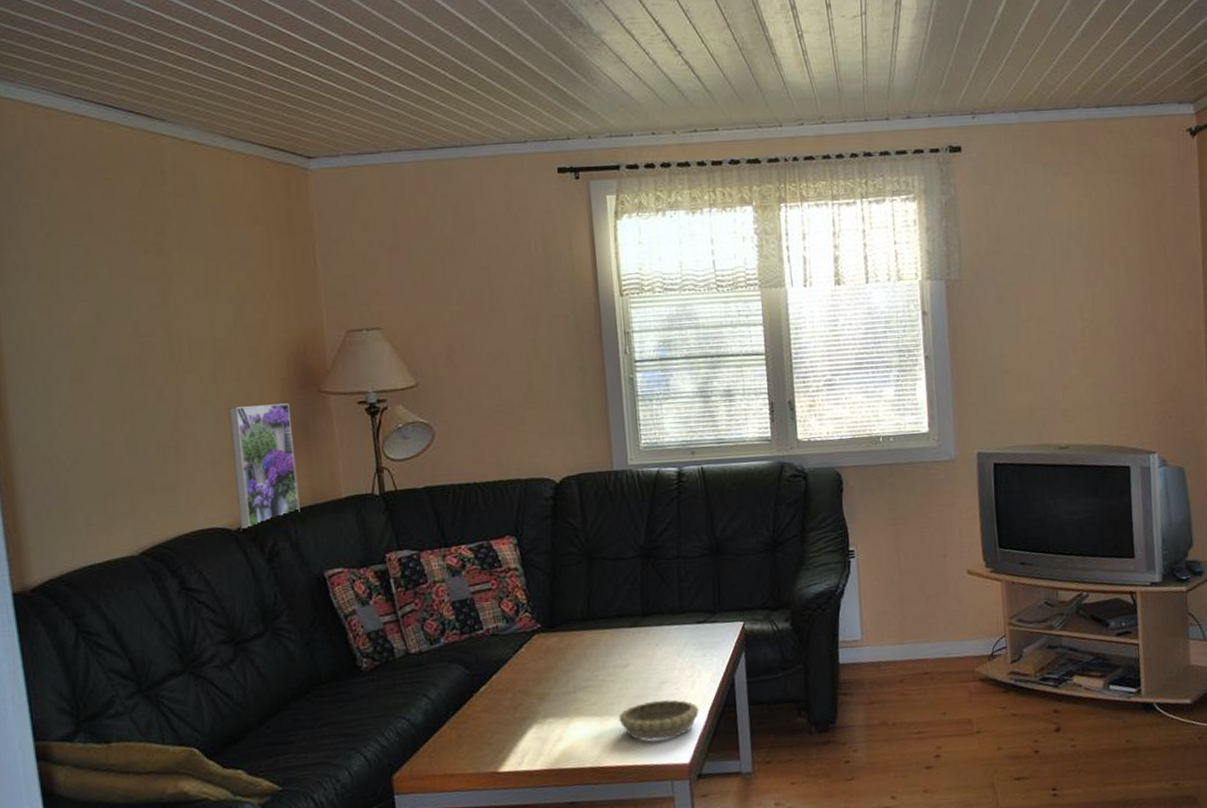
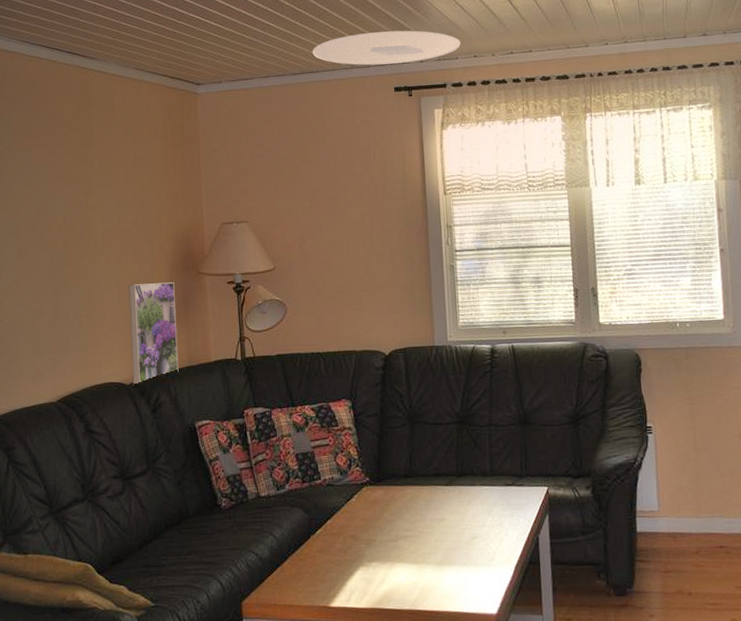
ceiling light: none [454,99,636,141] -> present [312,30,461,66]
decorative bowl: present [618,699,699,741] -> none [434,553,506,590]

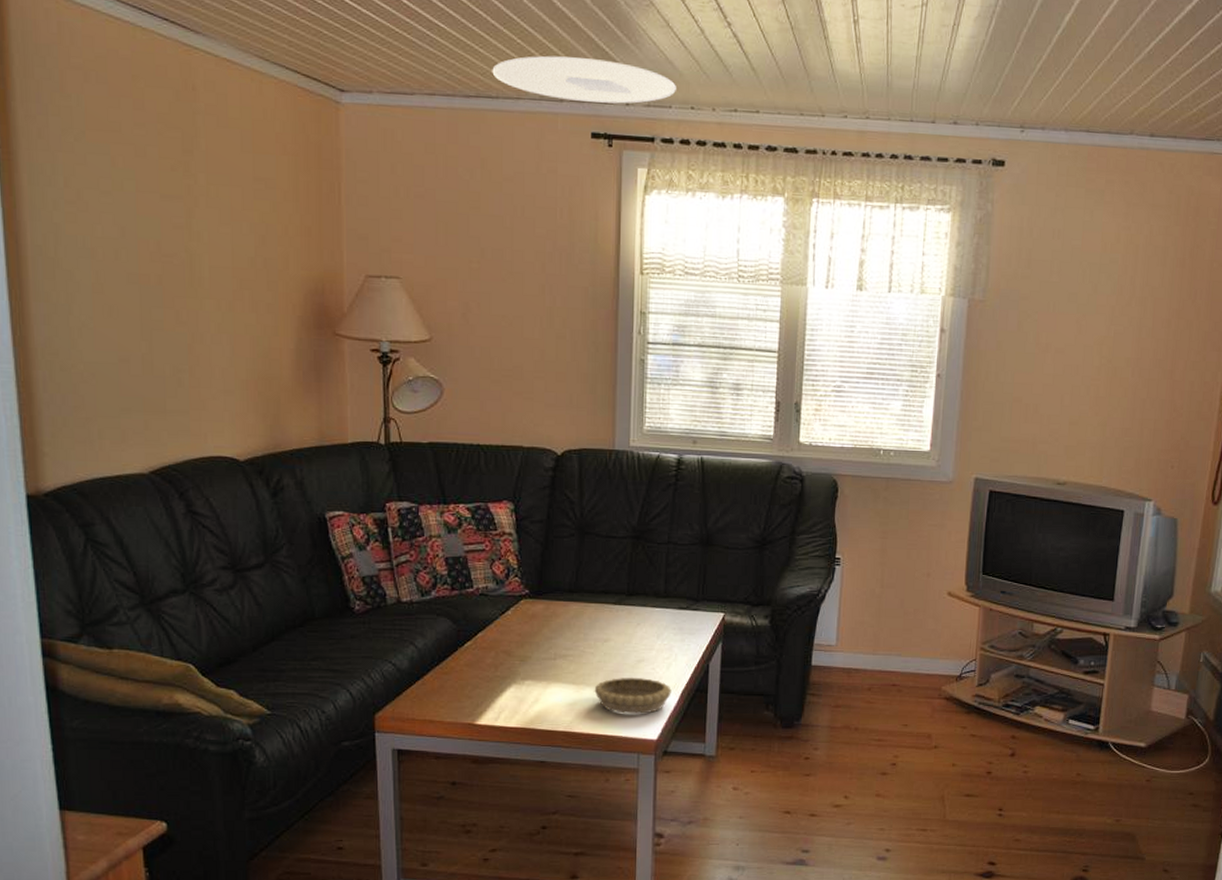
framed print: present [128,282,179,386] -> none [244,339,307,463]
decorative bowl: none [434,553,506,590] -> present [594,677,672,714]

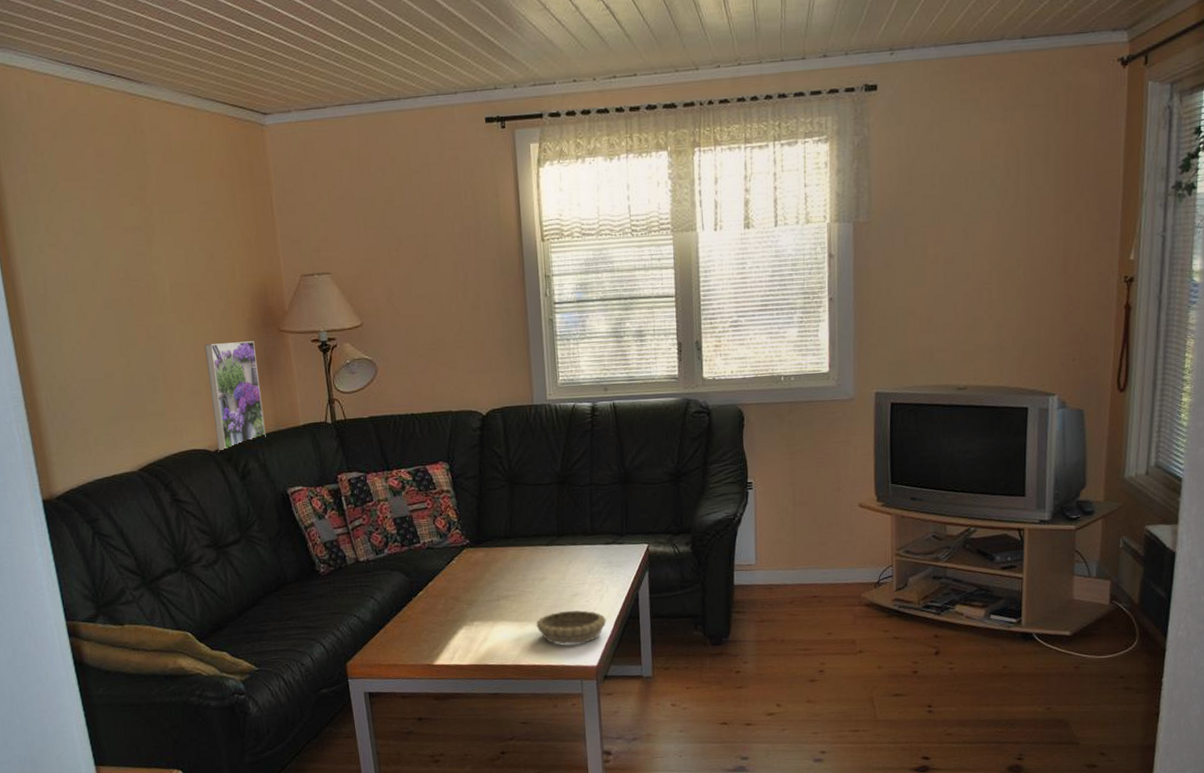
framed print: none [244,339,307,463] -> present [204,341,266,453]
ceiling light: present [492,55,676,104] -> none [392,49,558,92]

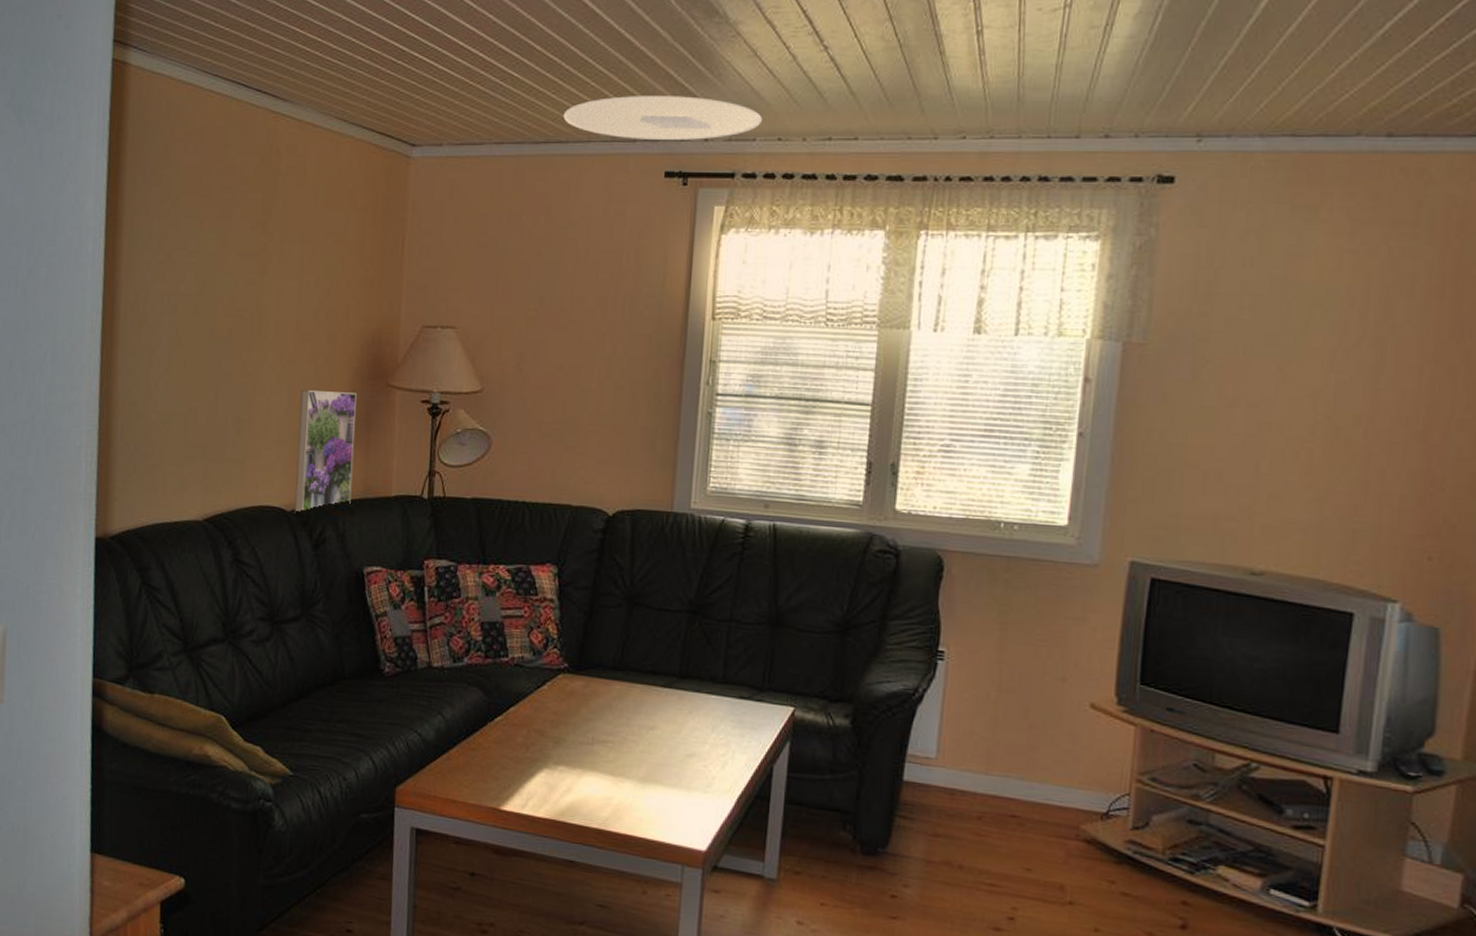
ceiling light: none [392,49,558,92] -> present [563,96,762,140]
decorative bowl: present [536,610,606,645] -> none [635,772,726,819]

